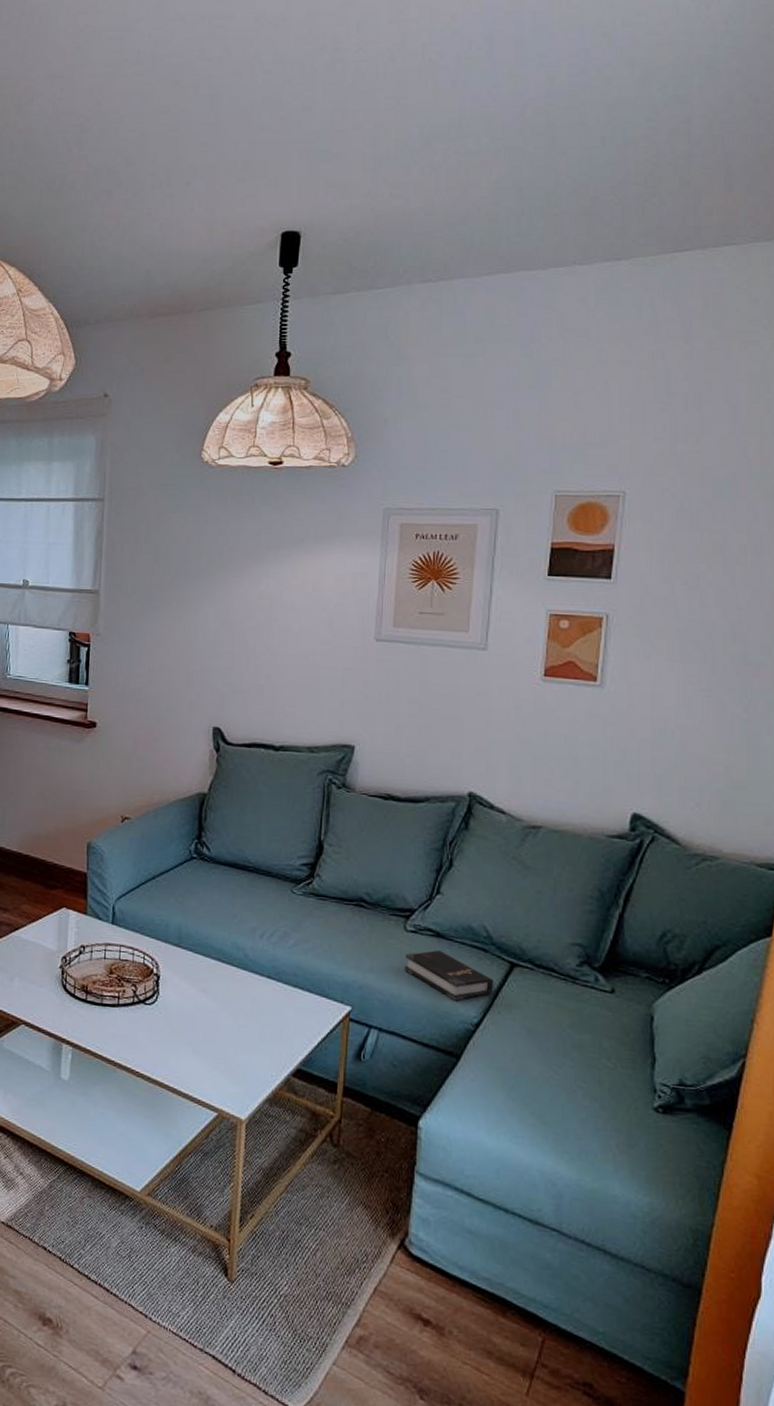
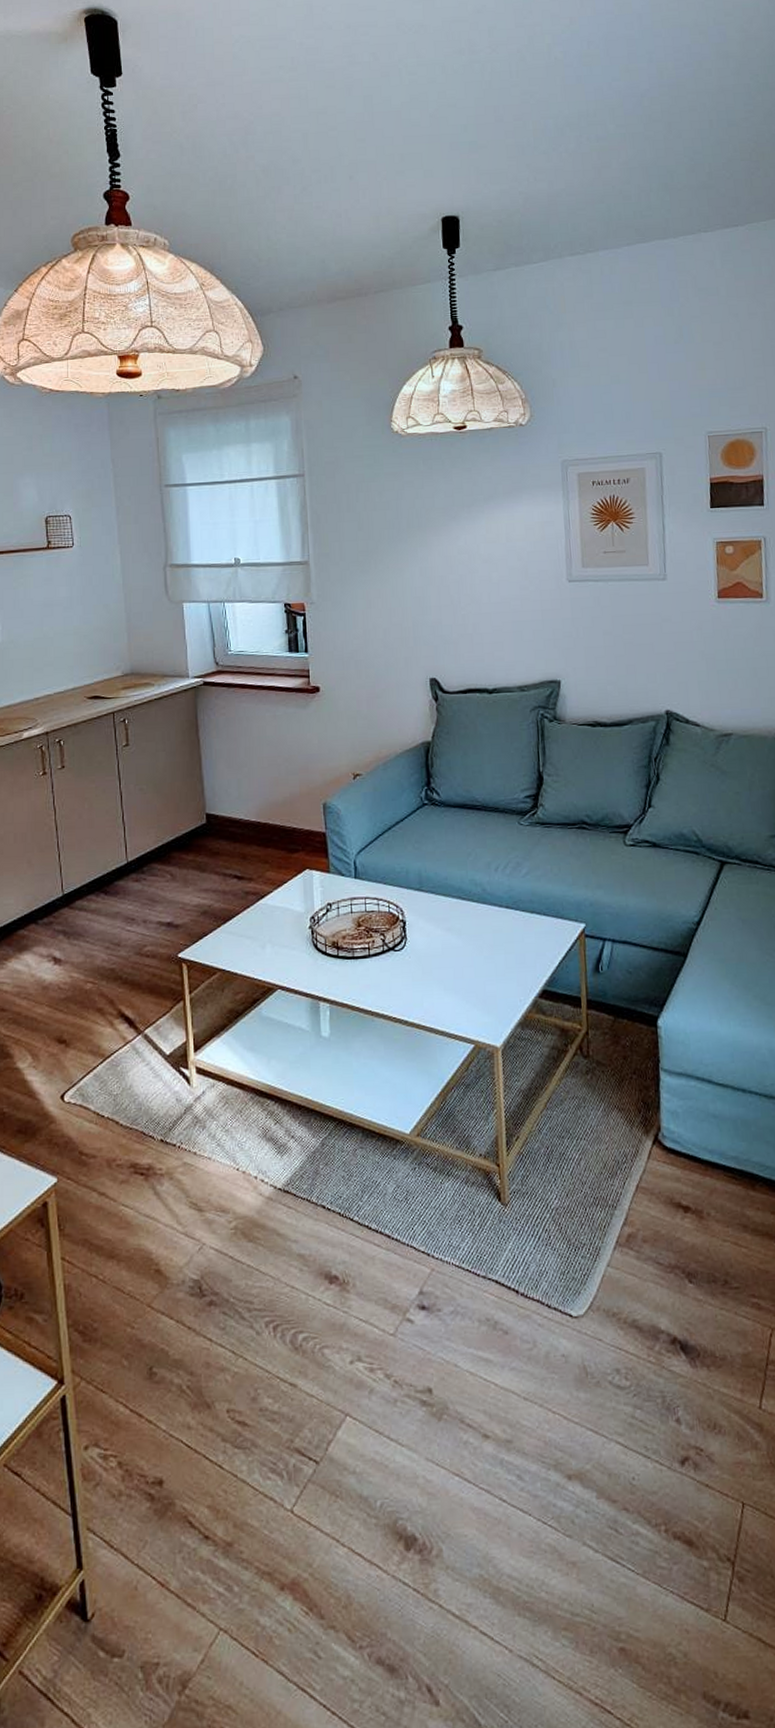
hardback book: present [403,950,494,1001] -> none [627,859,709,904]

